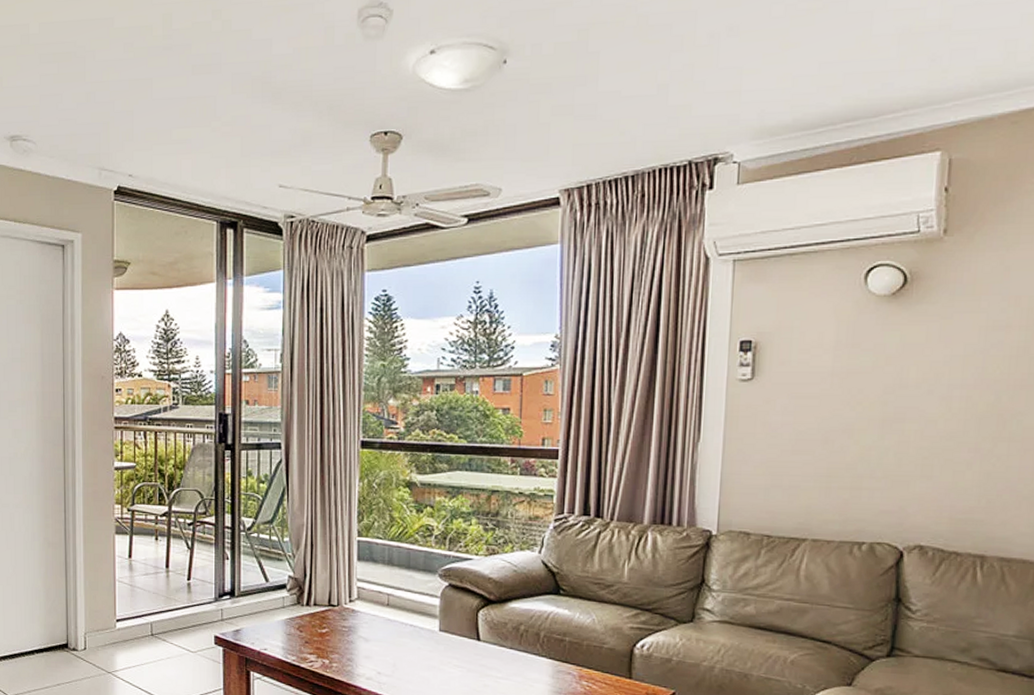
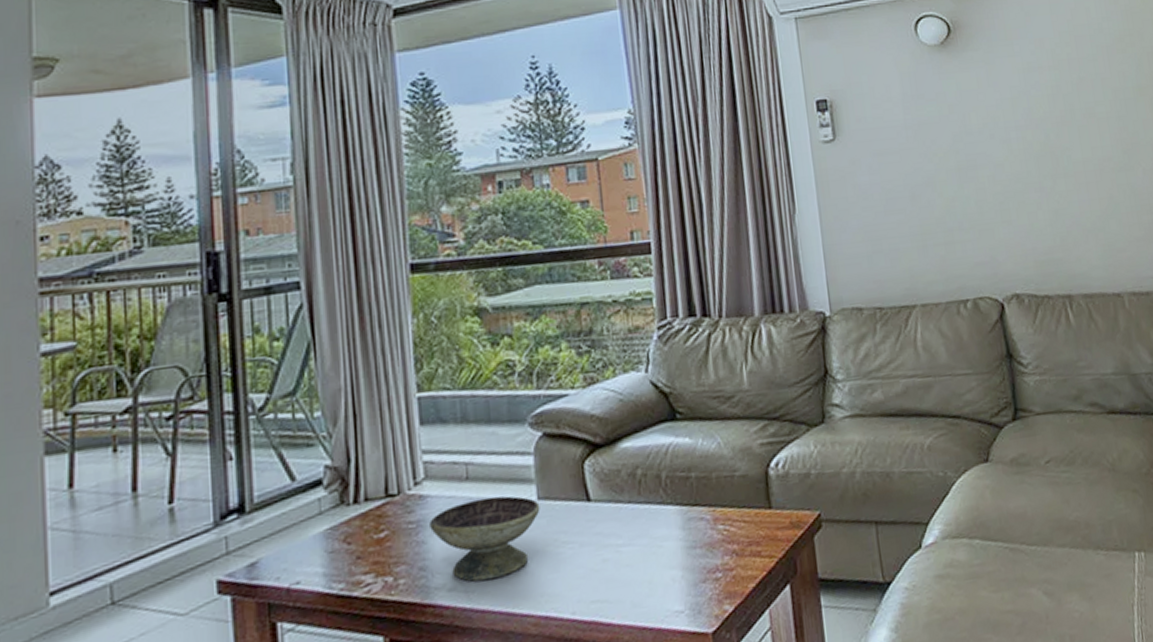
decorative bowl: none [358,621,440,679] -> present [430,496,540,582]

